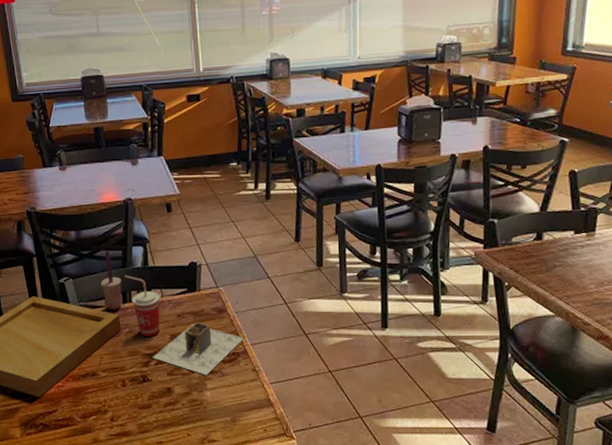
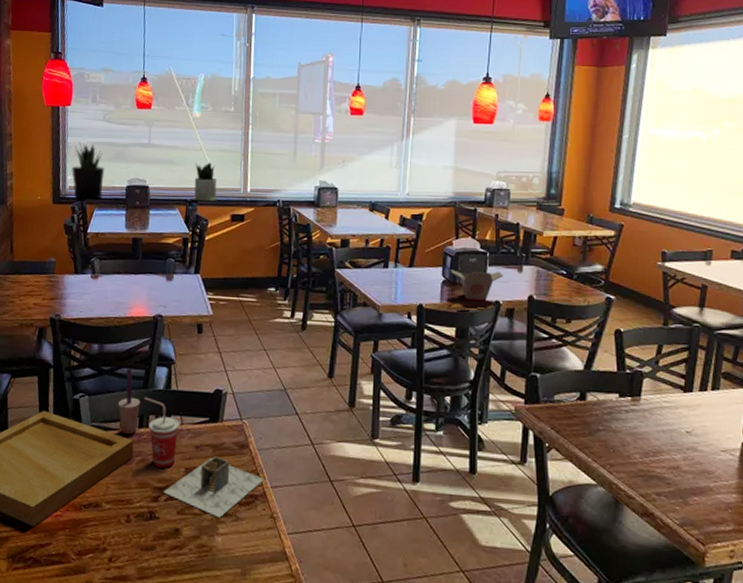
planter: none [25,37,59,95] -> present [72,141,105,199]
planter: none [146,45,173,86] -> present [192,162,219,202]
takeout container: none [406,126,458,157] -> present [450,270,504,302]

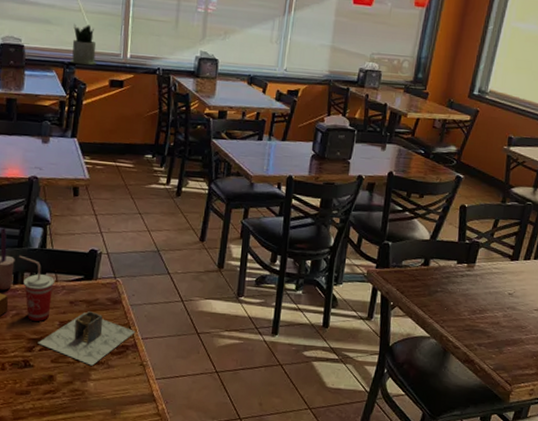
takeout container: present [450,270,504,302] -> none [320,145,368,176]

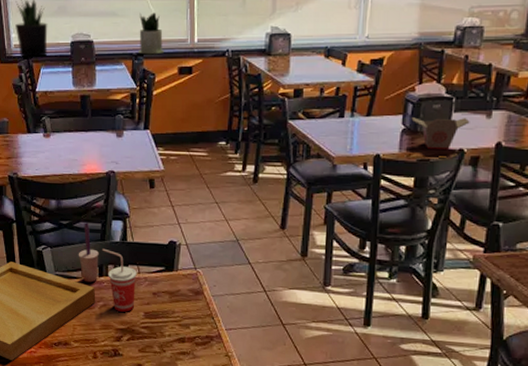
napkin holder: present [38,310,136,366] -> none [125,301,219,356]
takeout container: none [320,145,368,176] -> present [411,117,470,151]

